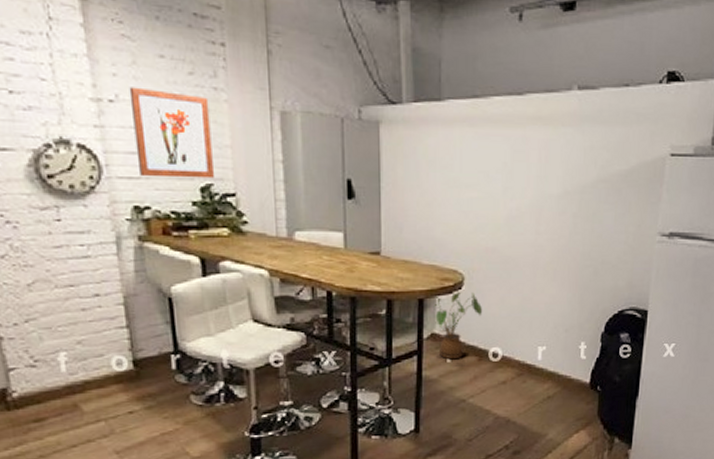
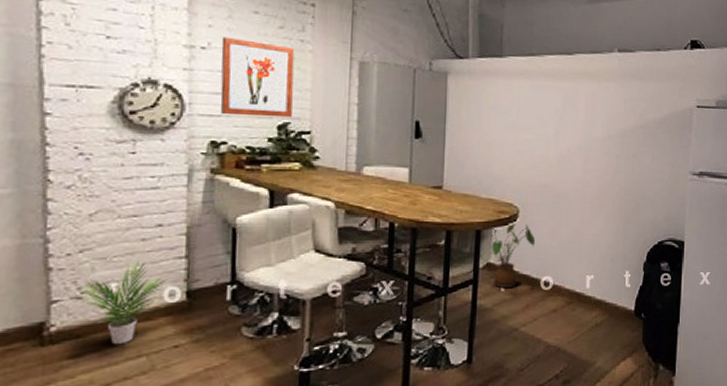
potted plant: none [28,330,111,410] -> present [73,260,165,345]

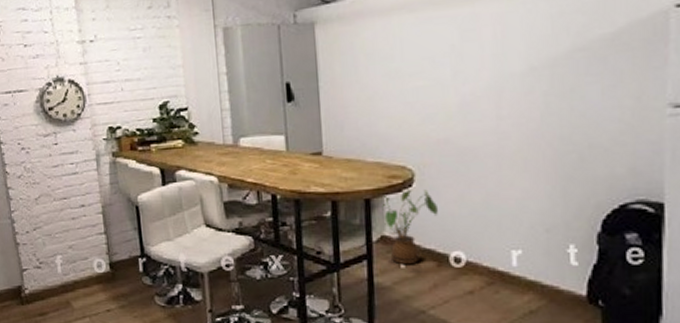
potted plant: present [73,260,165,345] -> none [36,236,93,307]
wall art: present [220,36,295,118] -> none [104,25,171,102]

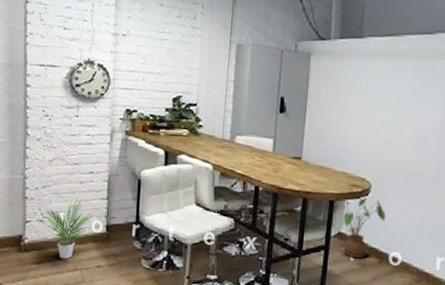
potted plant: none [36,236,93,307] -> present [38,198,93,259]

